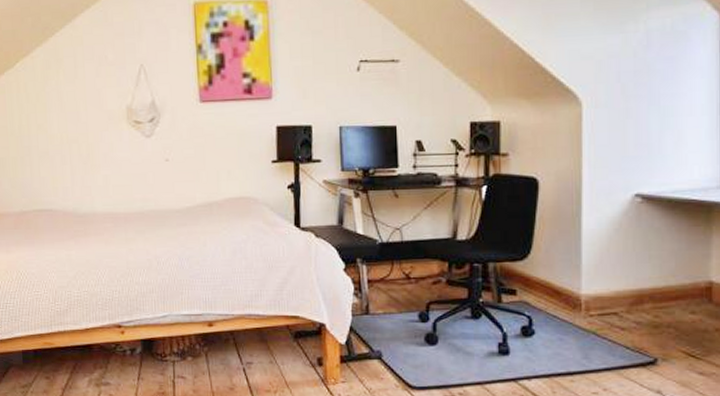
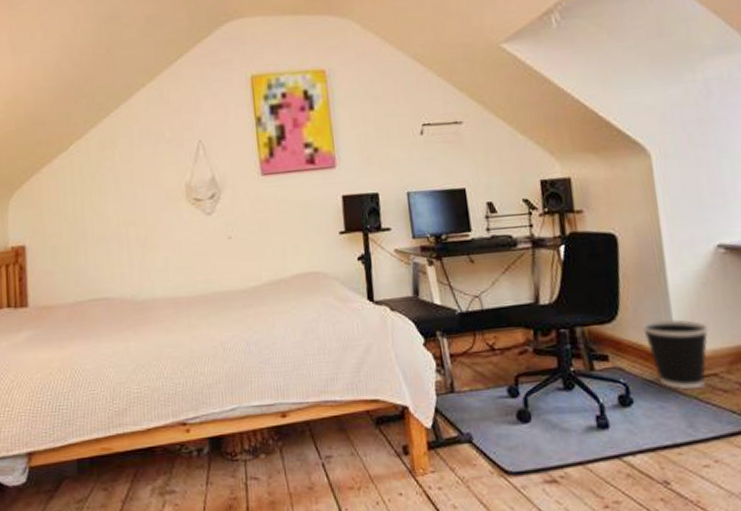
wastebasket: none [551,260,615,326] -> present [641,318,709,390]

